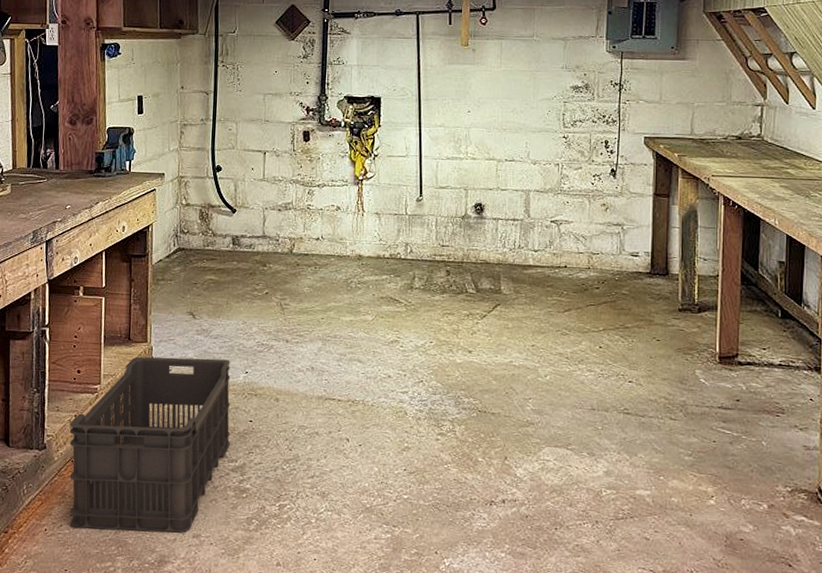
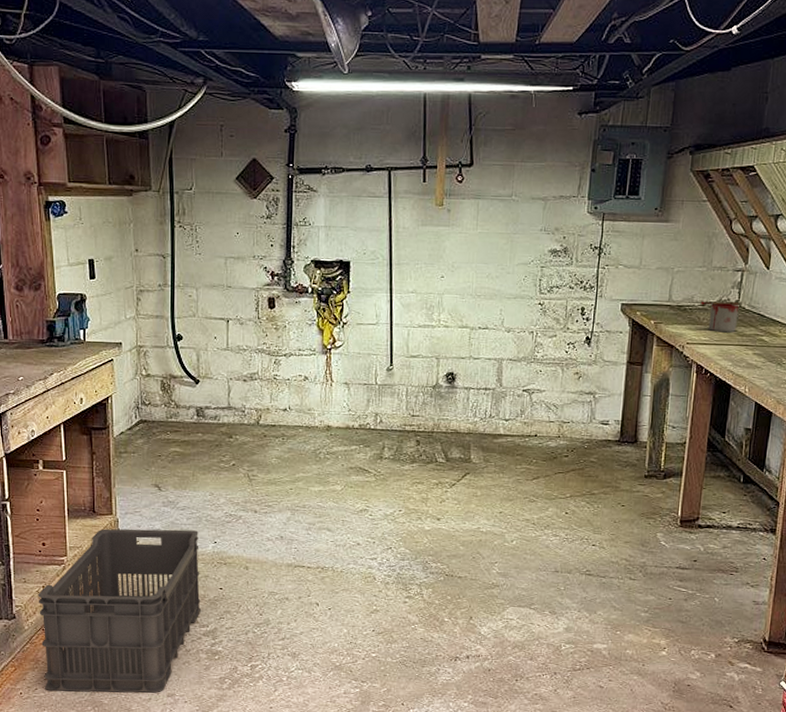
paint can: none [722,134,762,166] -> present [700,301,739,333]

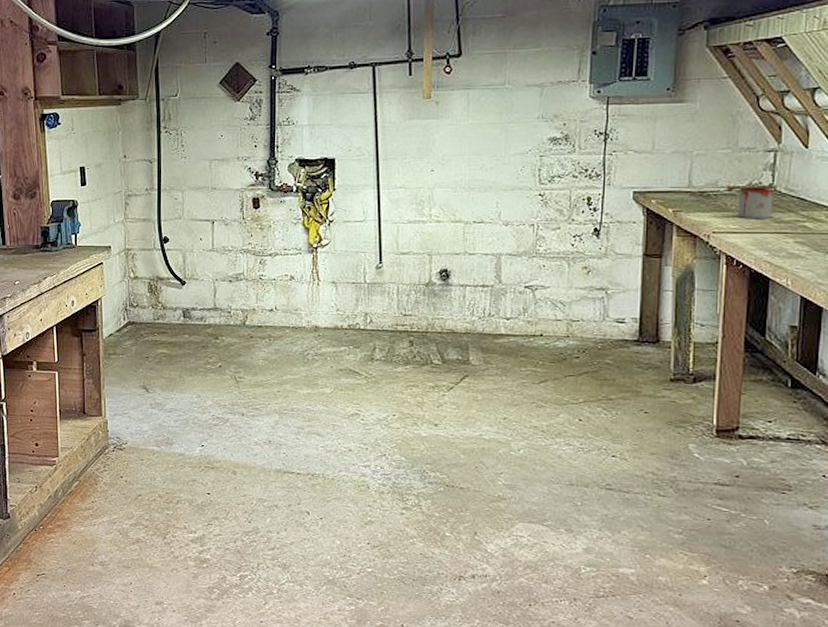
plastic crate: present [38,528,201,693] -> none [31,430,189,600]

